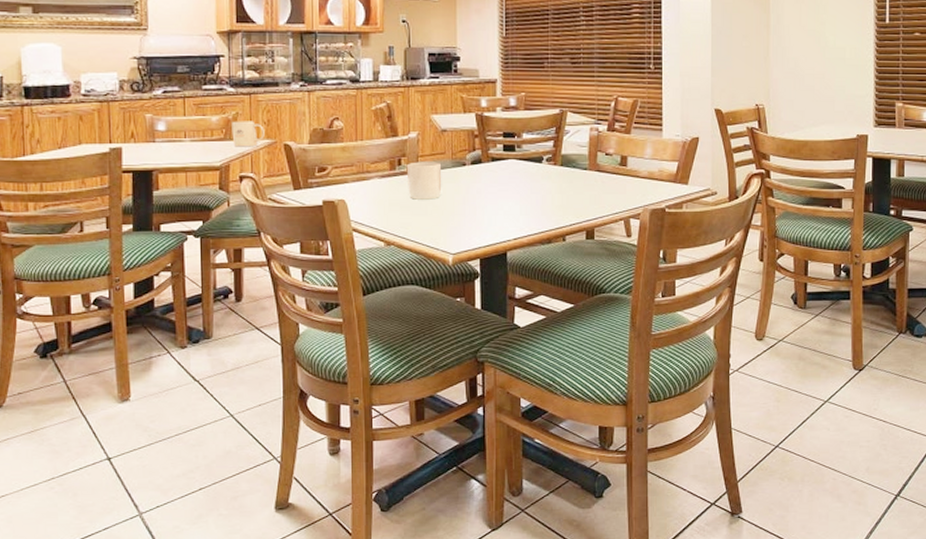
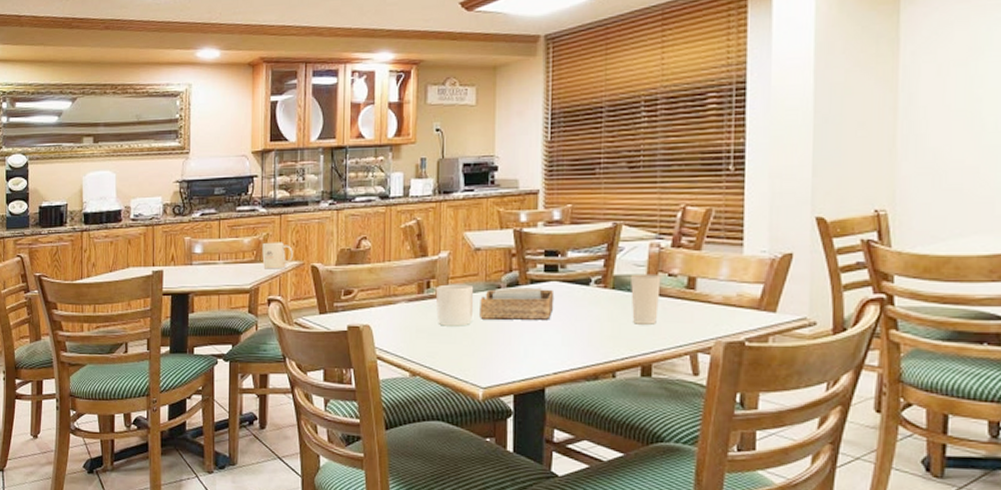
napkin holder: none [447,164,513,193] -> present [480,287,555,320]
cup: none [576,153,600,196] -> present [631,273,661,325]

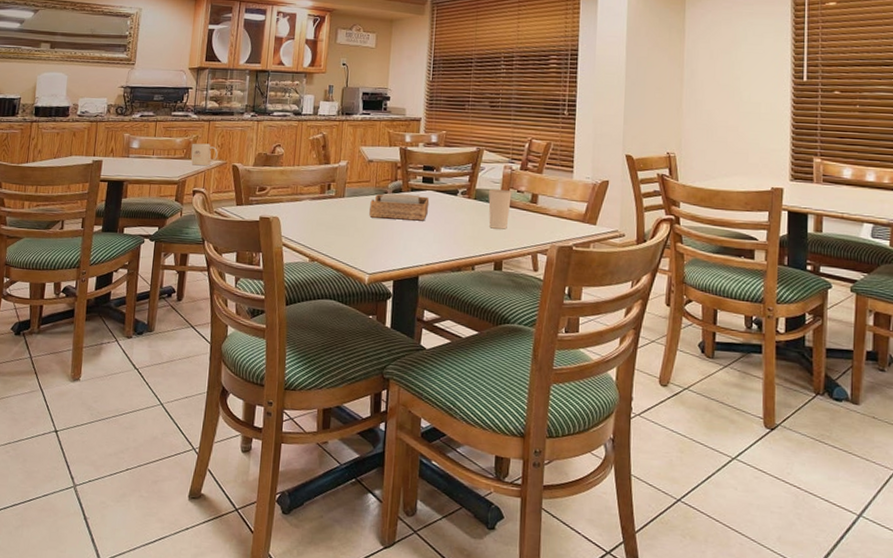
mug: present [435,284,474,326] -> none [334,187,366,223]

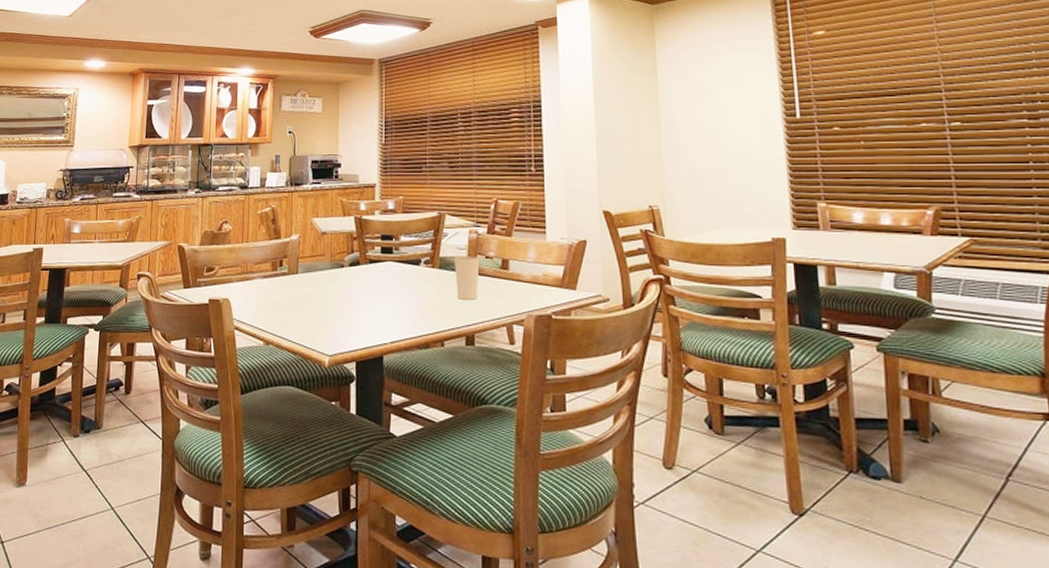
mug: present [191,143,218,166] -> none [134,224,162,248]
napkin holder: present [369,193,430,221] -> none [326,266,390,295]

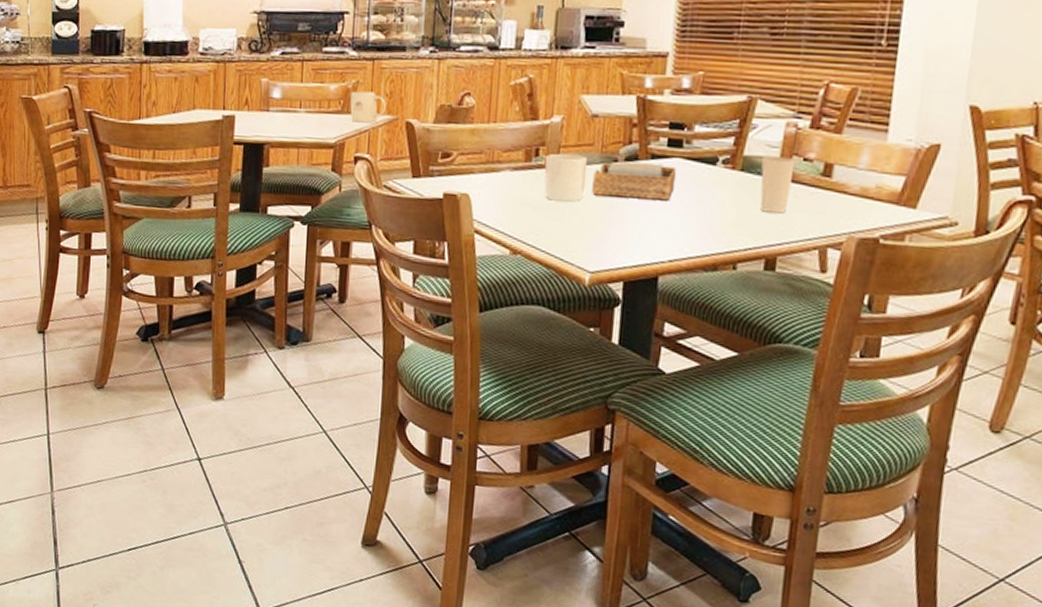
mug: none [134,224,162,248] -> present [350,91,386,123]
mug: none [287,263,321,300] -> present [544,153,588,202]
napkin holder: none [326,266,390,295] -> present [592,161,677,201]

